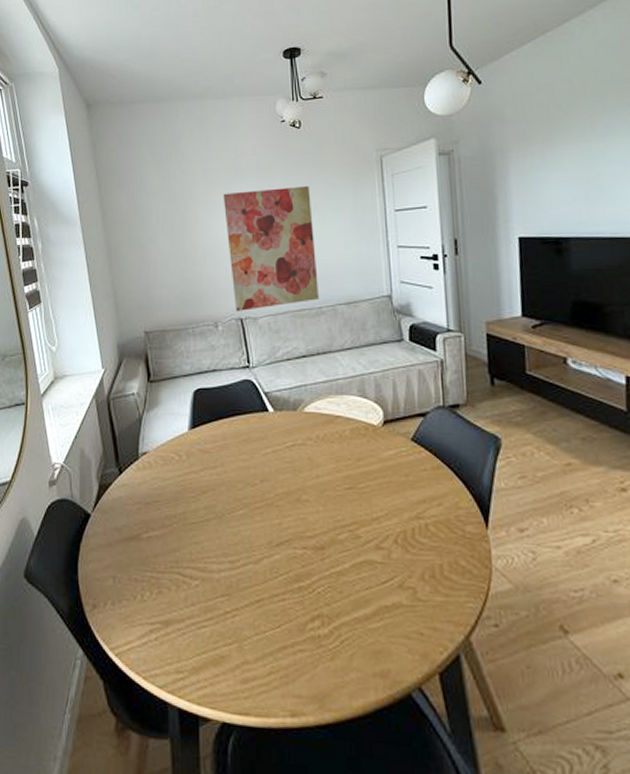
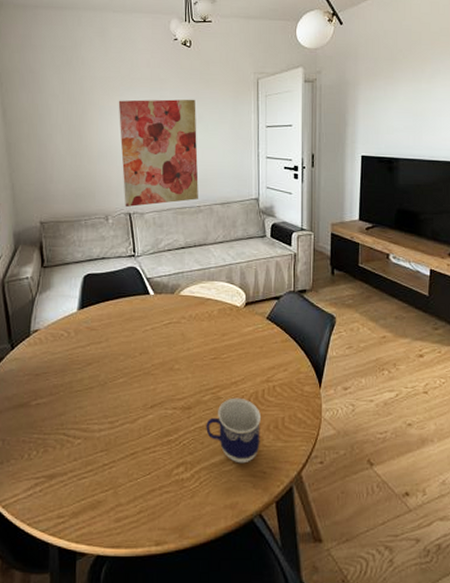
cup: none [344,537,414,621] -> present [206,397,262,464]

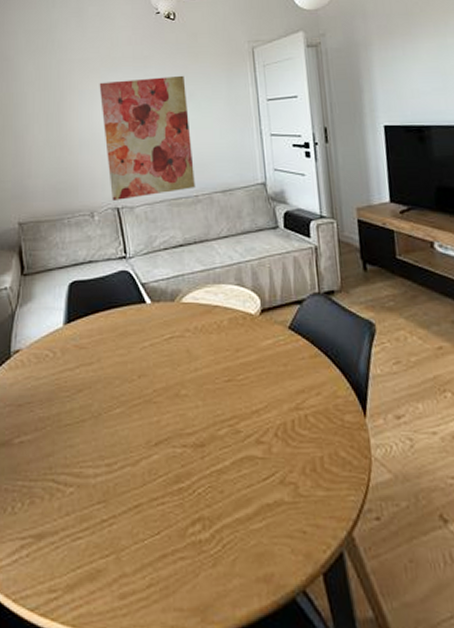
cup: present [206,397,262,464] -> none [224,431,296,520]

